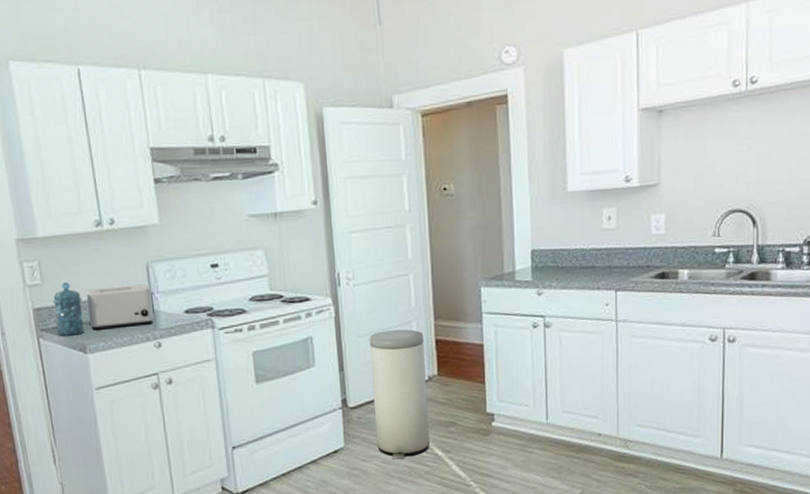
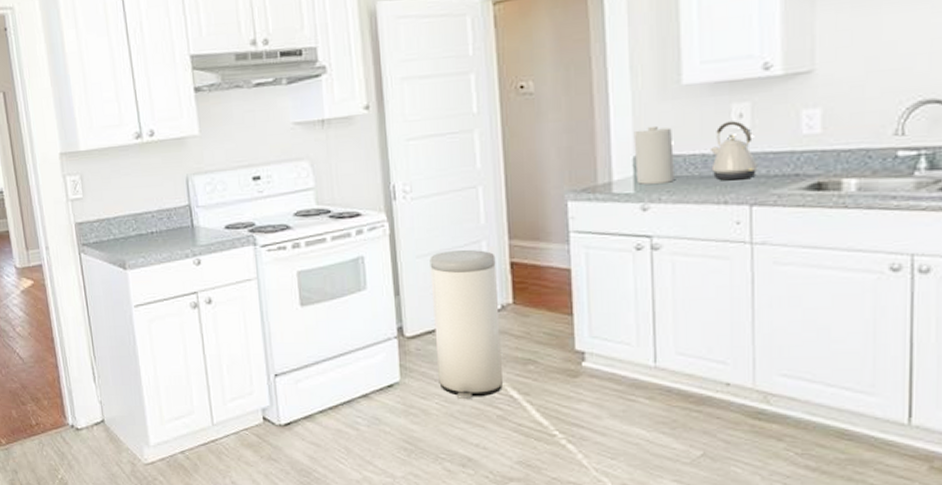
canister: present [52,282,85,336] -> none [93,196,124,251]
toaster: present [86,285,154,330] -> none [125,198,193,246]
paper towel holder: none [531,225,561,274] -> present [633,125,674,185]
kettle: none [588,222,621,271] -> present [711,121,758,181]

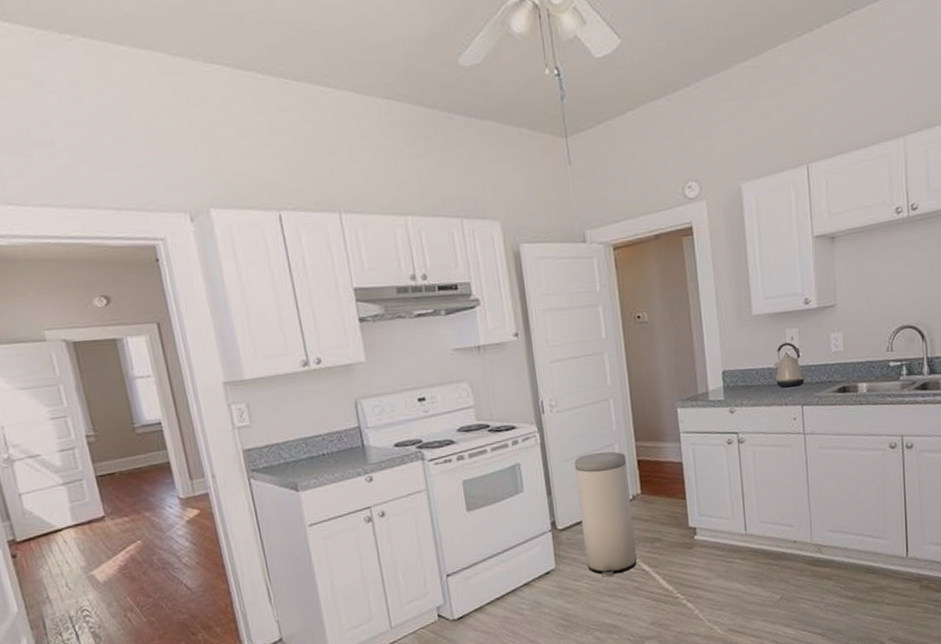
paper towel holder: present [633,125,674,185] -> none [721,347,751,393]

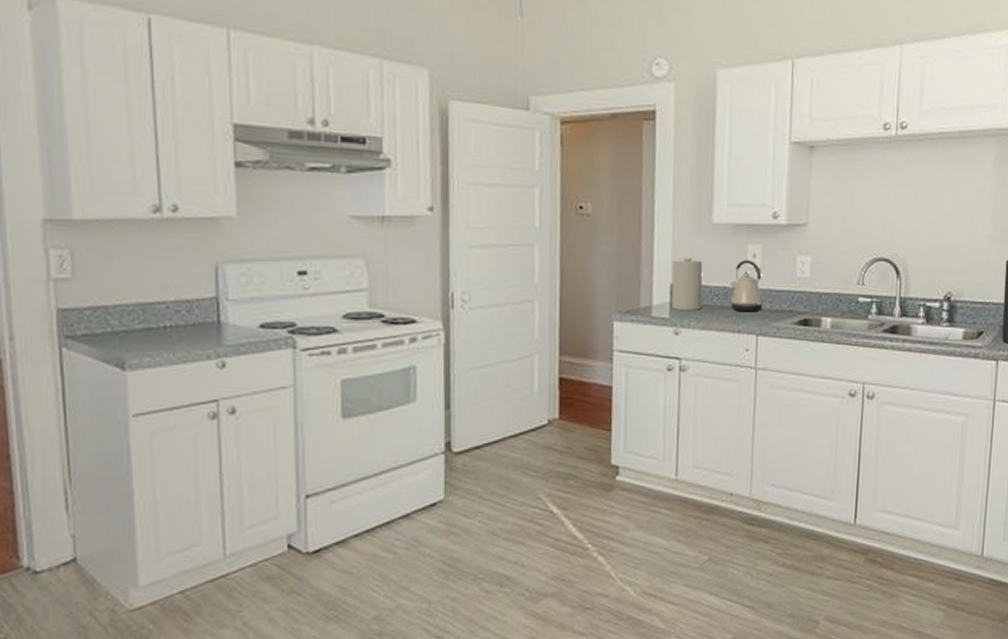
pedal bin: present [574,451,638,578] -> none [482,363,546,517]
paper towel holder: none [721,347,751,393] -> present [671,257,703,312]

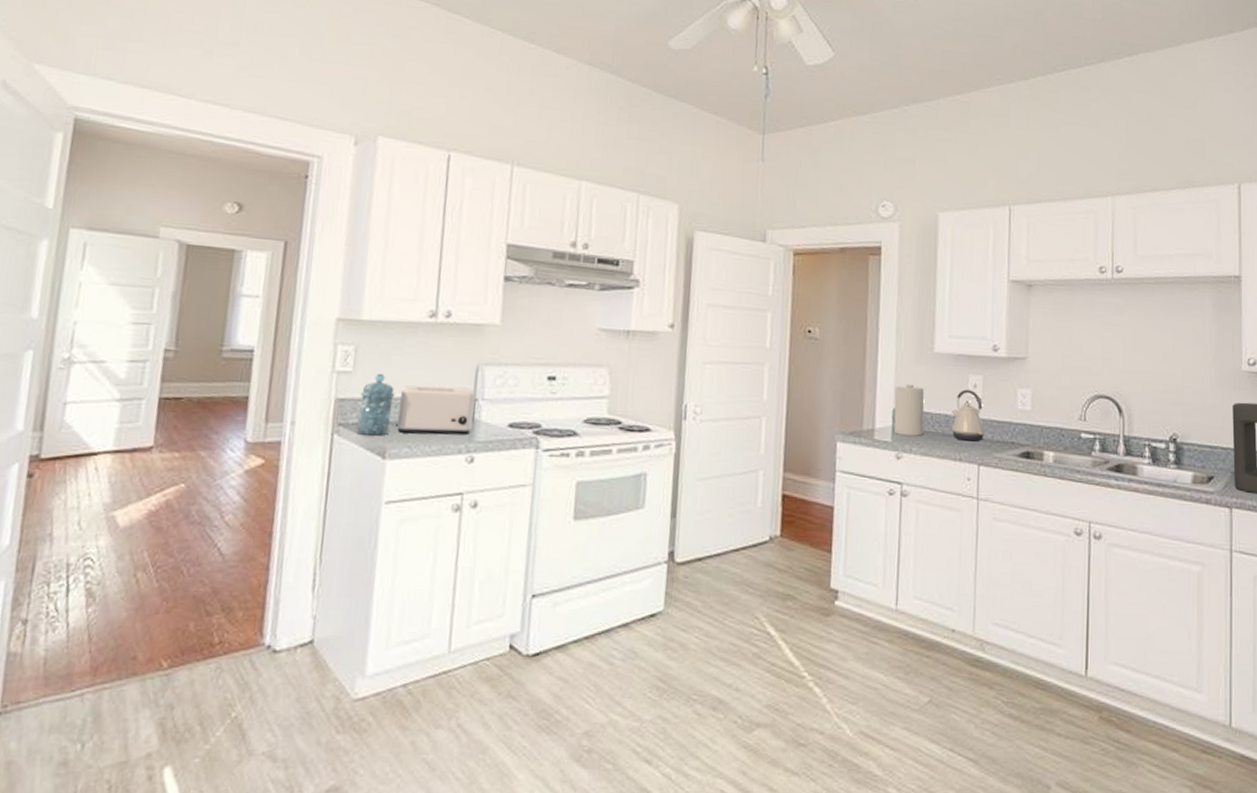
canister: none [85,278,126,346] -> present [356,373,395,436]
toaster: none [131,289,222,342] -> present [396,385,478,436]

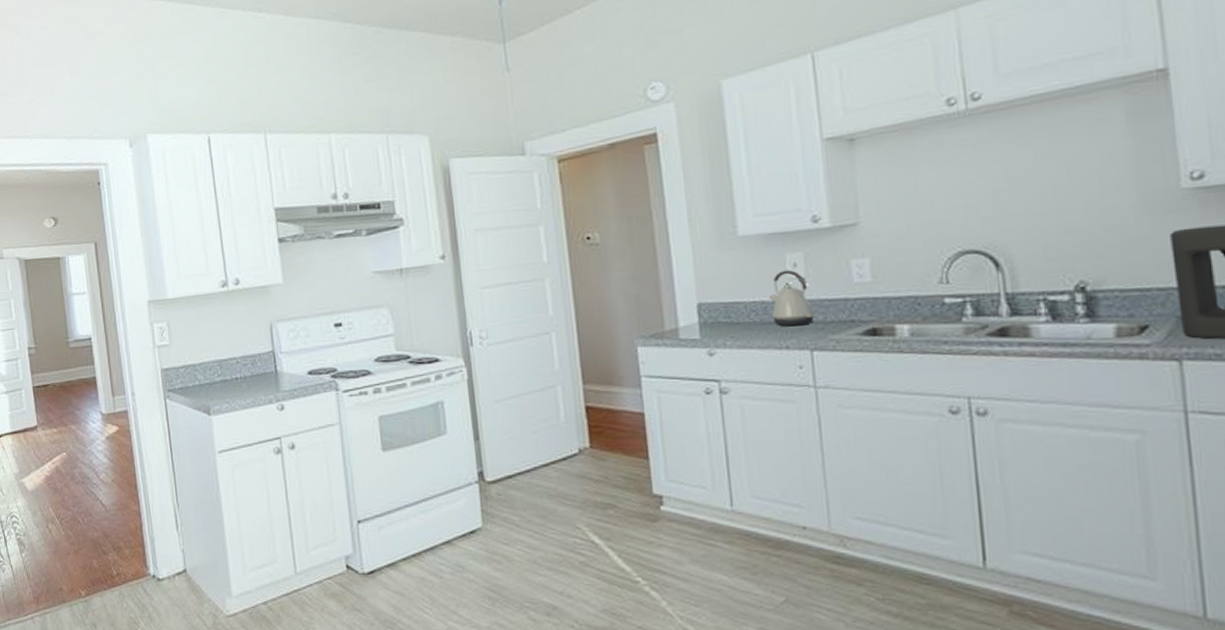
canister: present [356,373,395,436] -> none [179,342,209,397]
toaster: present [396,385,478,436] -> none [211,345,277,391]
paper towel holder: present [894,383,925,437] -> none [696,274,737,331]

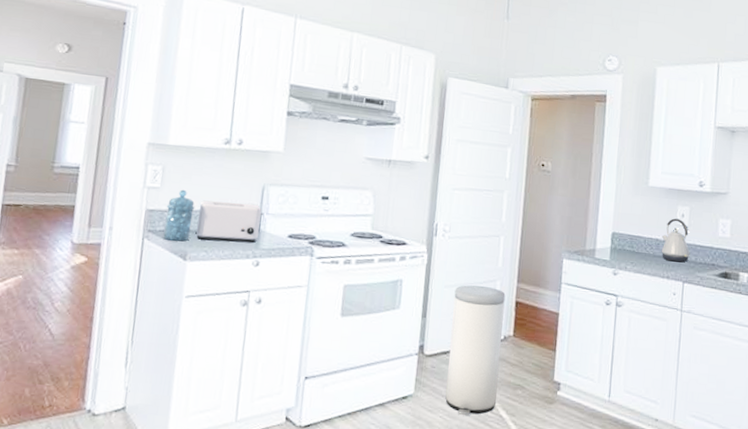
canister: none [179,342,209,397] -> present [163,189,195,242]
toaster: none [211,345,277,391] -> present [195,200,264,243]
pedal bin: none [507,394,585,546] -> present [445,285,506,416]

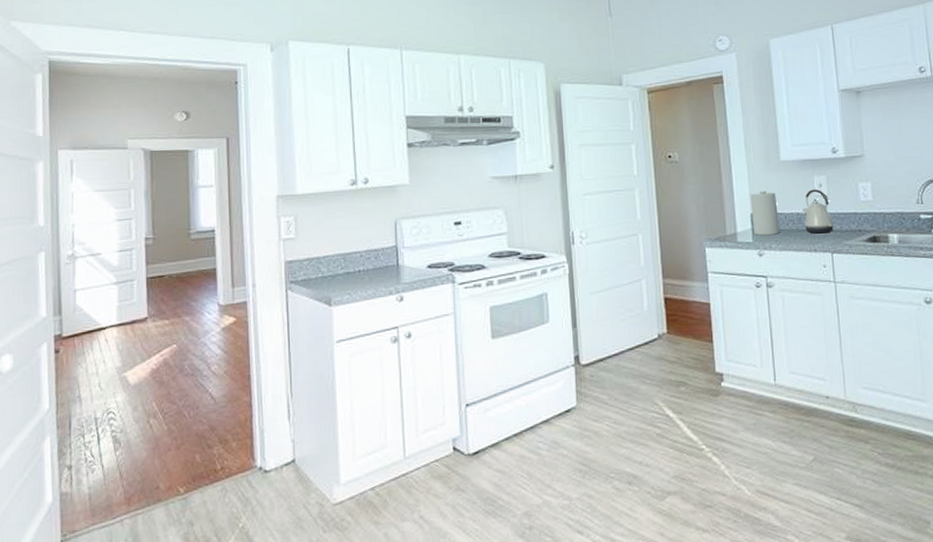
canister: present [163,189,195,242] -> none [304,236,332,289]
toaster: present [195,200,264,243] -> none [336,240,400,283]
pedal bin: present [445,285,506,416] -> none [601,287,661,421]
paper towel holder: none [612,212,639,257] -> present [750,190,780,236]

